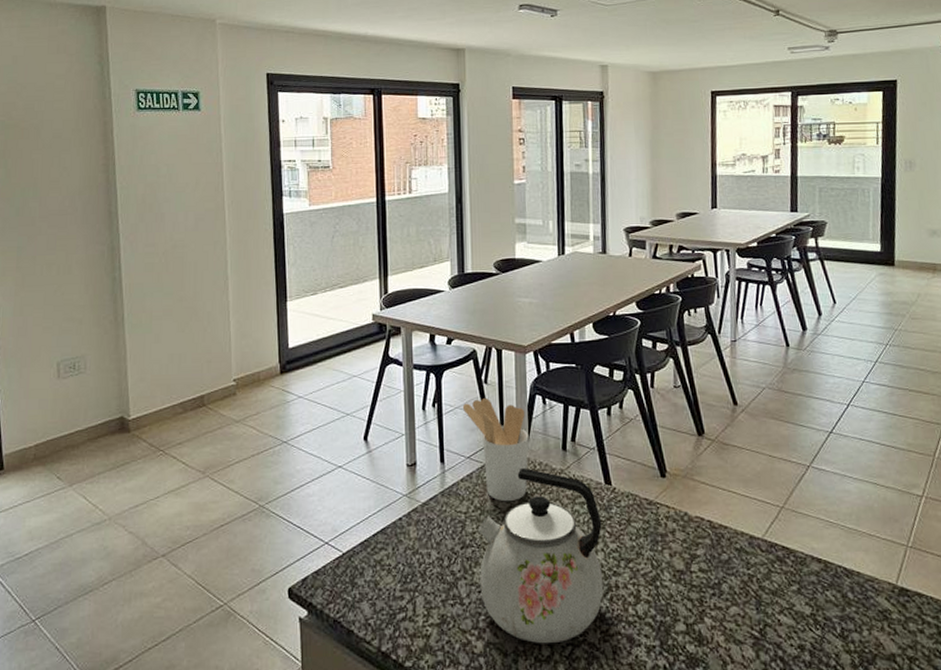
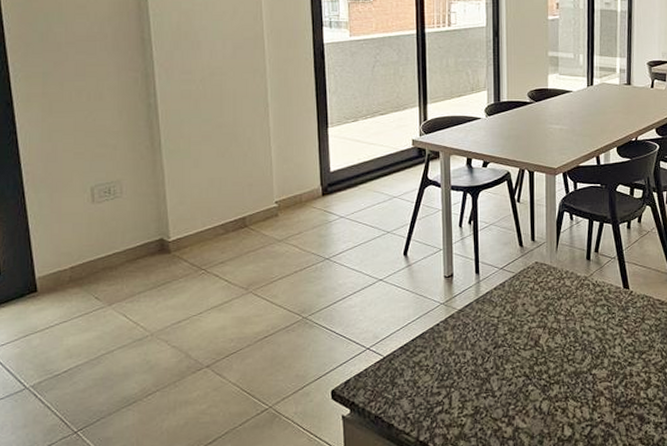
utensil holder: present [462,398,529,502] -> none [496,216,557,307]
kettle: present [477,467,604,644] -> none [509,276,620,427]

